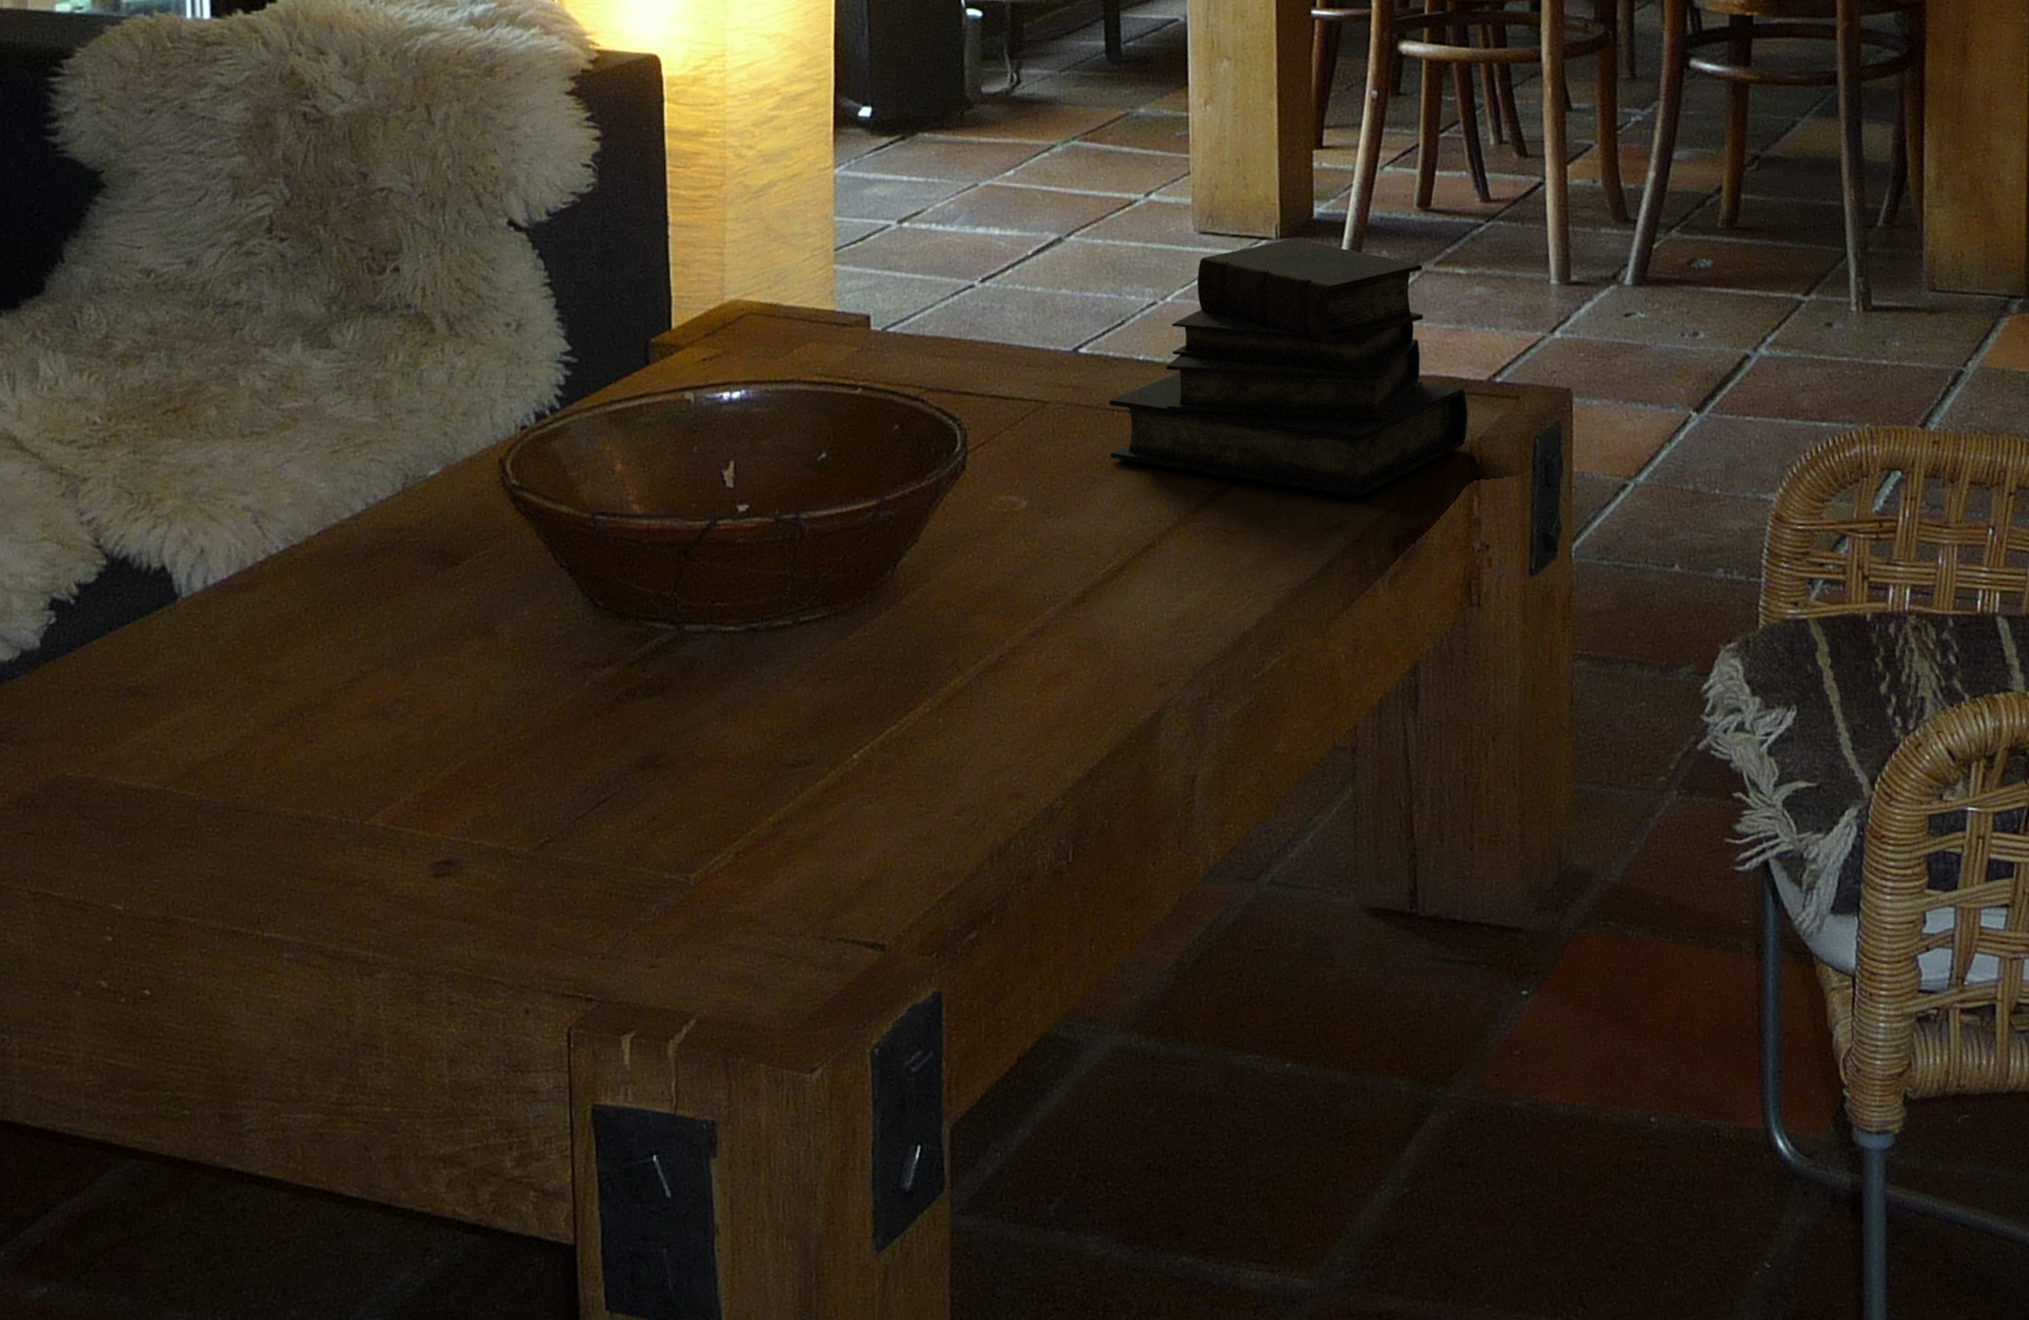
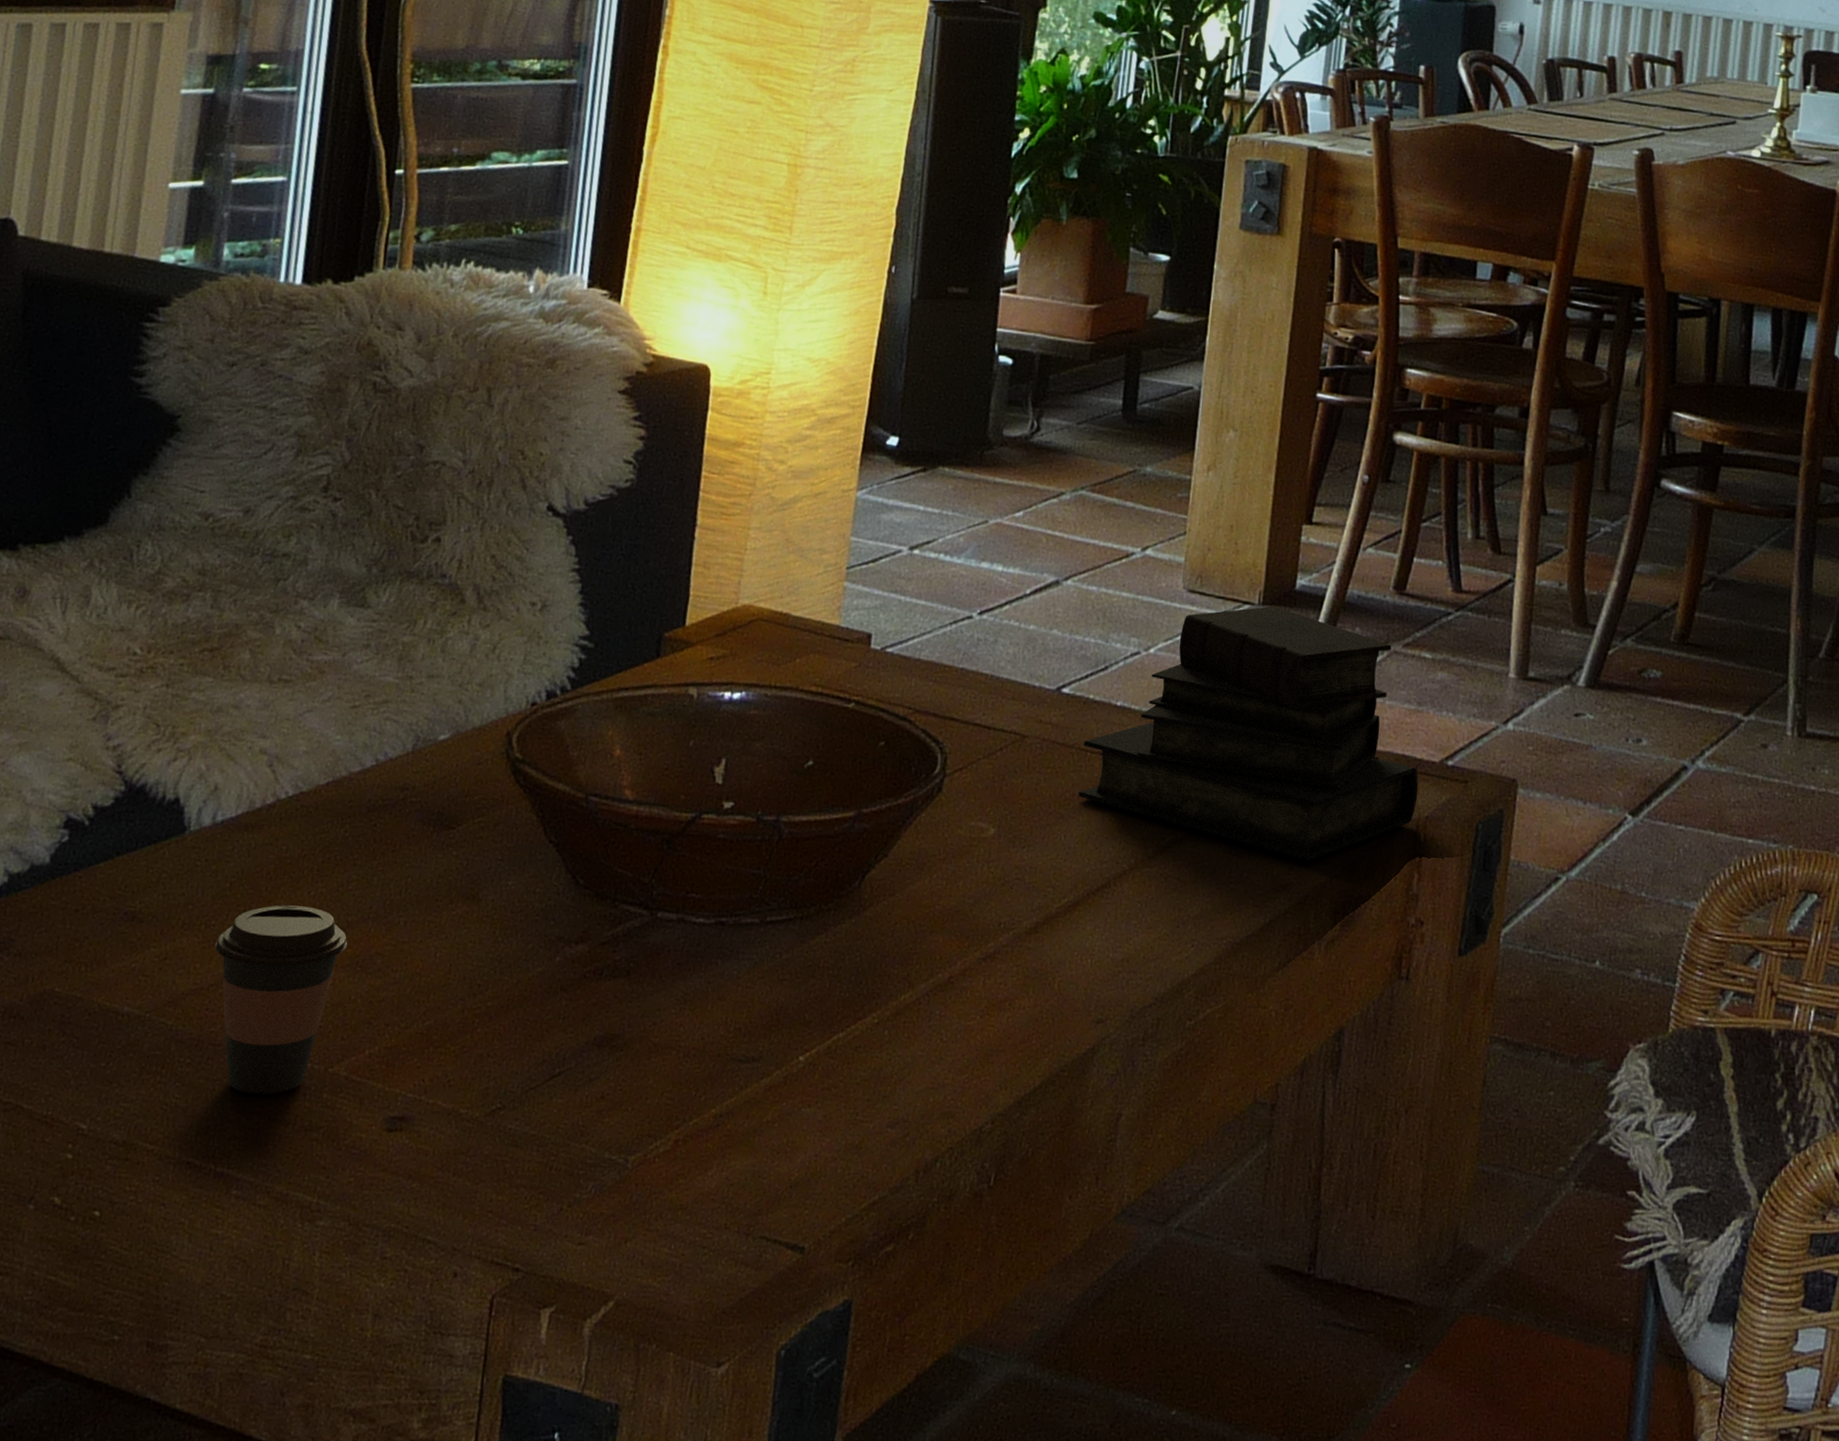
coffee cup: none [226,660,365,856] -> present [214,905,348,1095]

